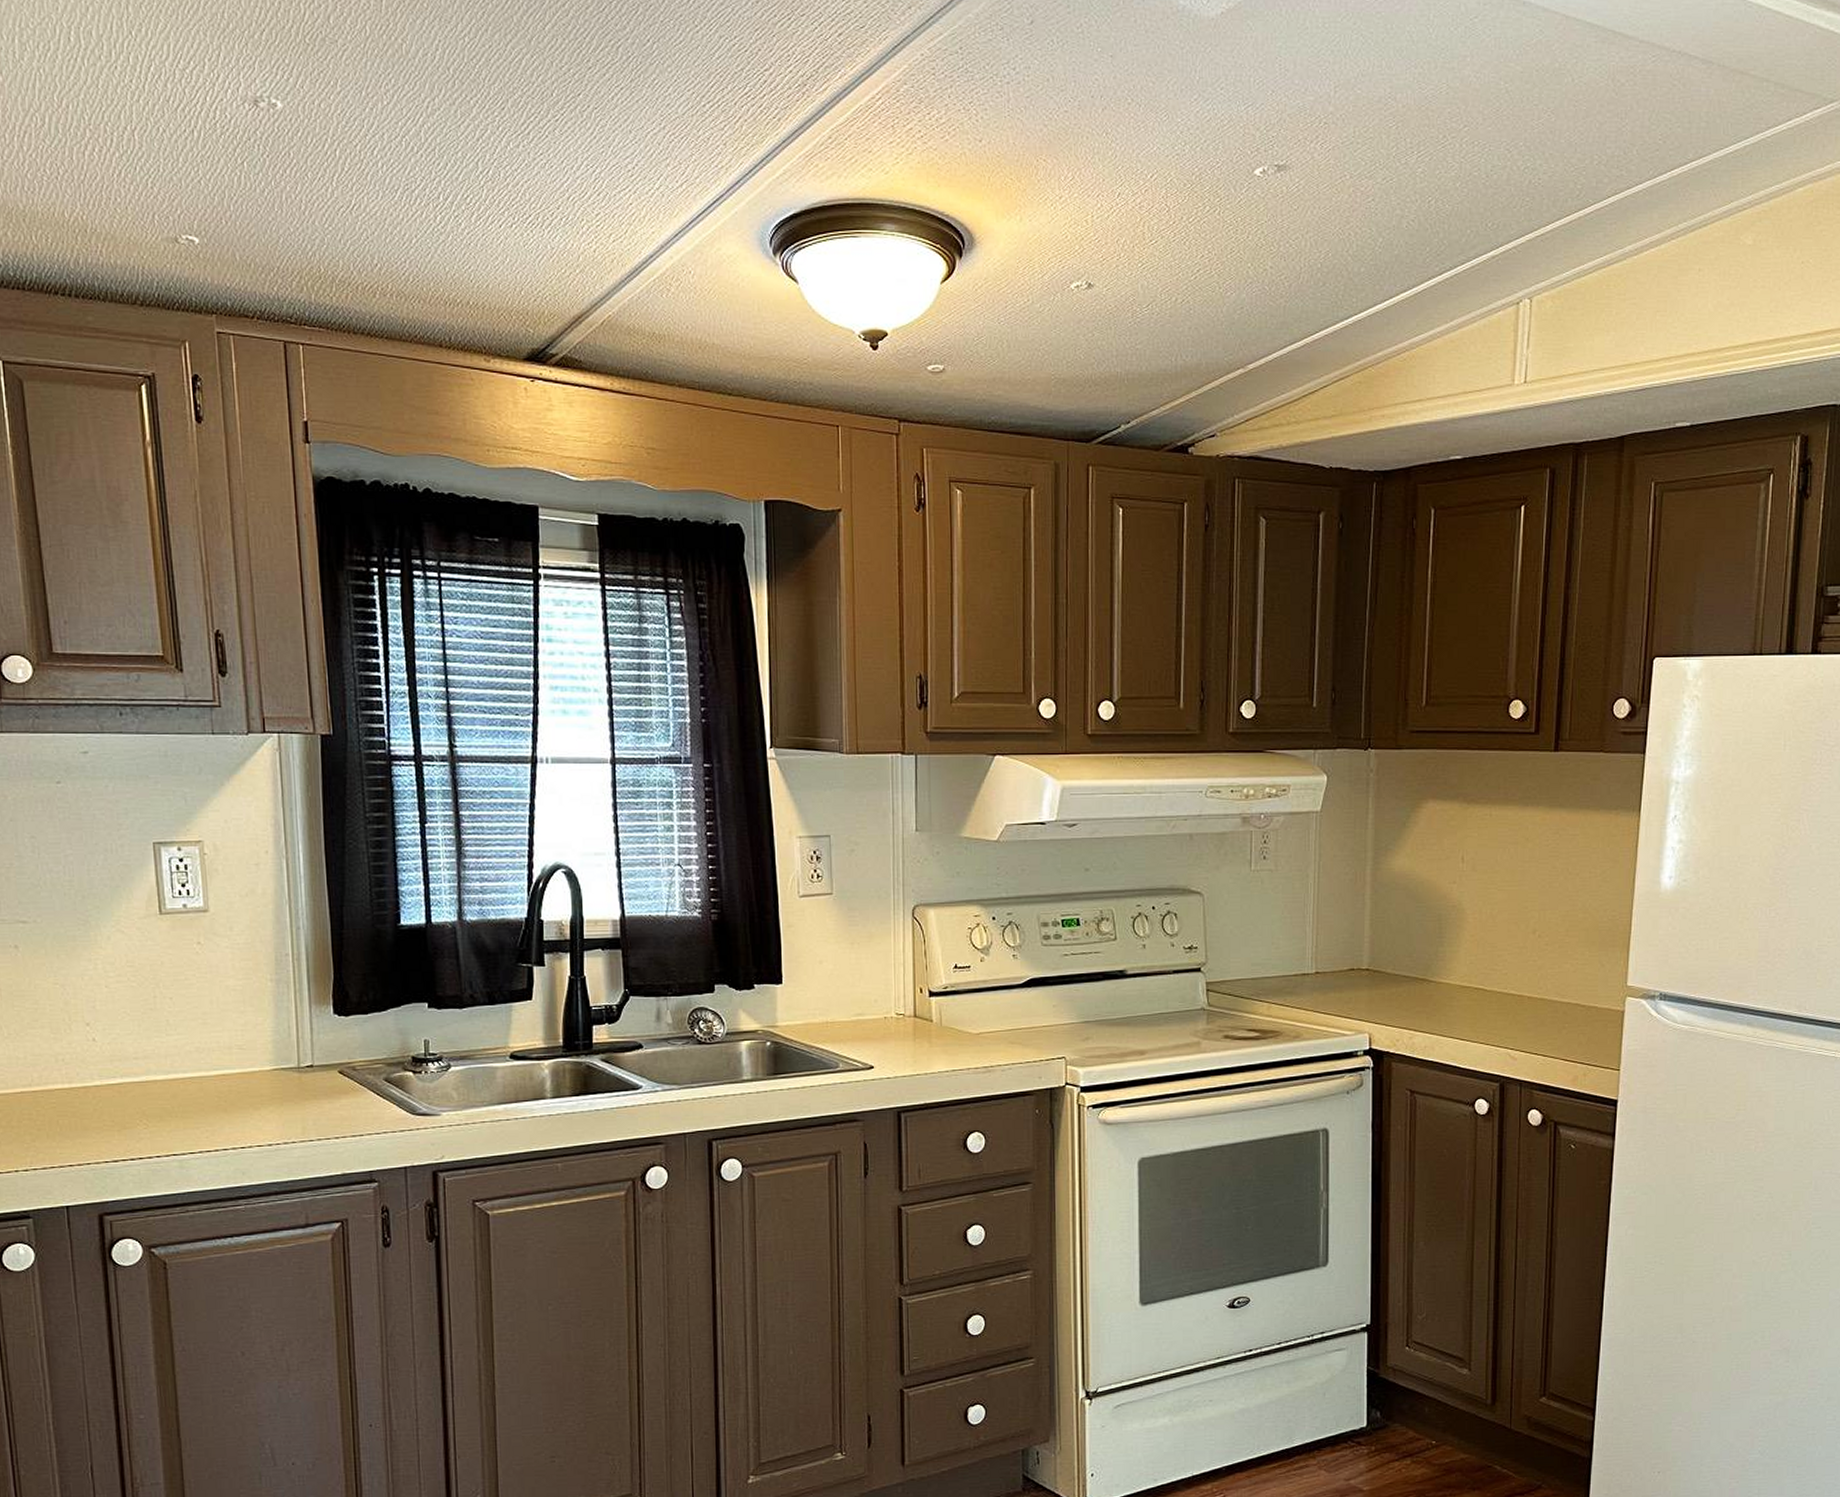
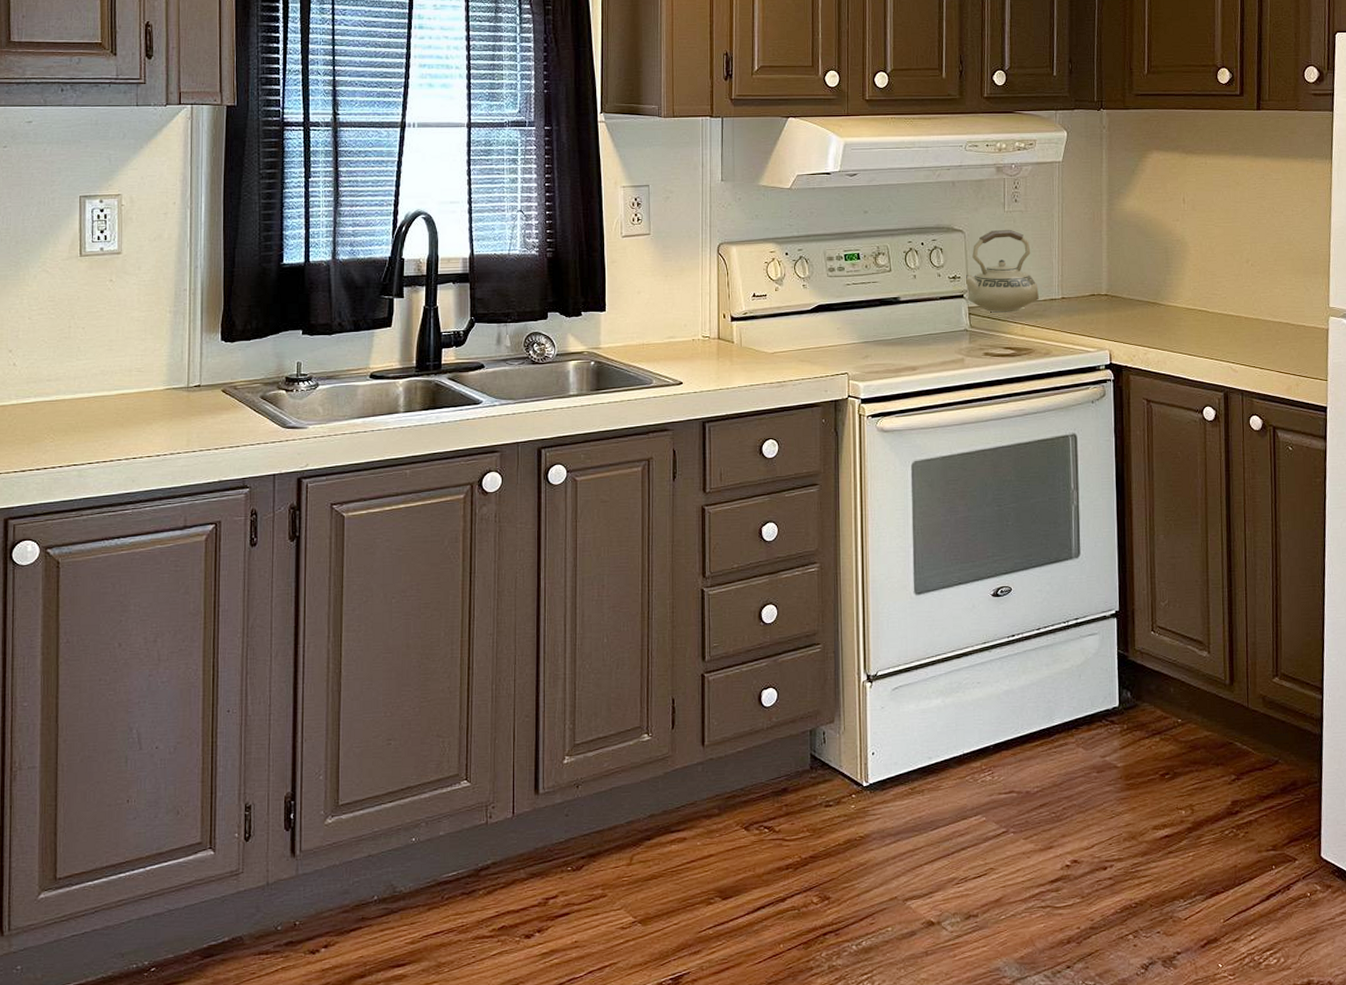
teakettle: none [1202,891,1289,989] -> present [964,229,1039,313]

